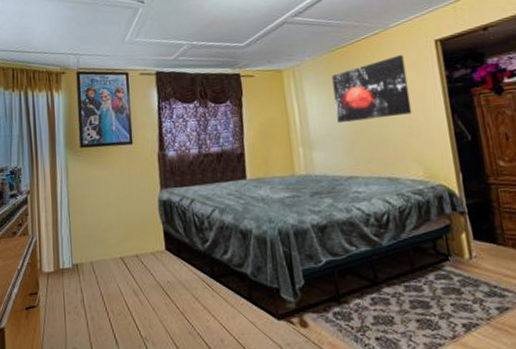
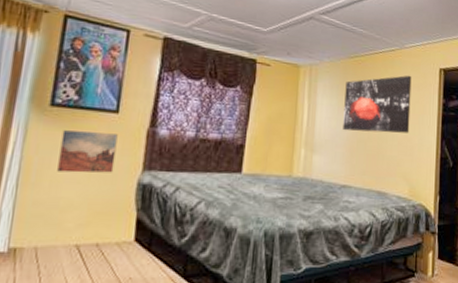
wall art: none [93,162,138,200] -> present [57,130,118,173]

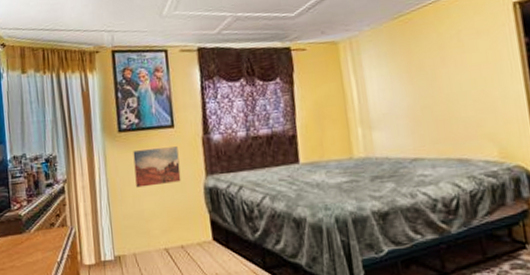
wall art: present [343,75,412,133] -> none [394,20,486,100]

